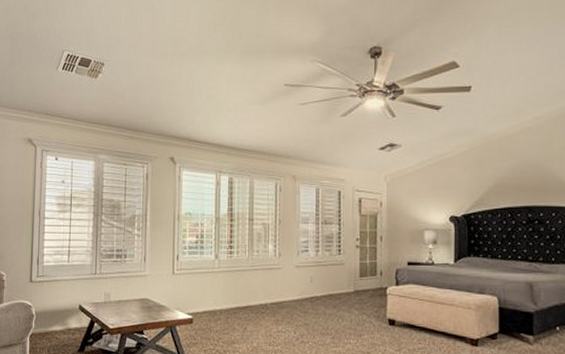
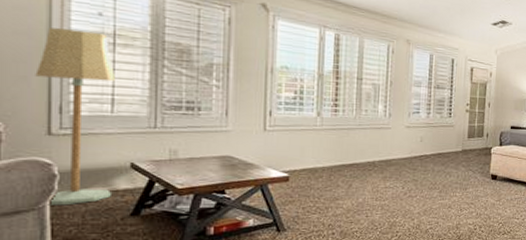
floor lamp: none [24,196,71,341] -> present [35,28,115,206]

